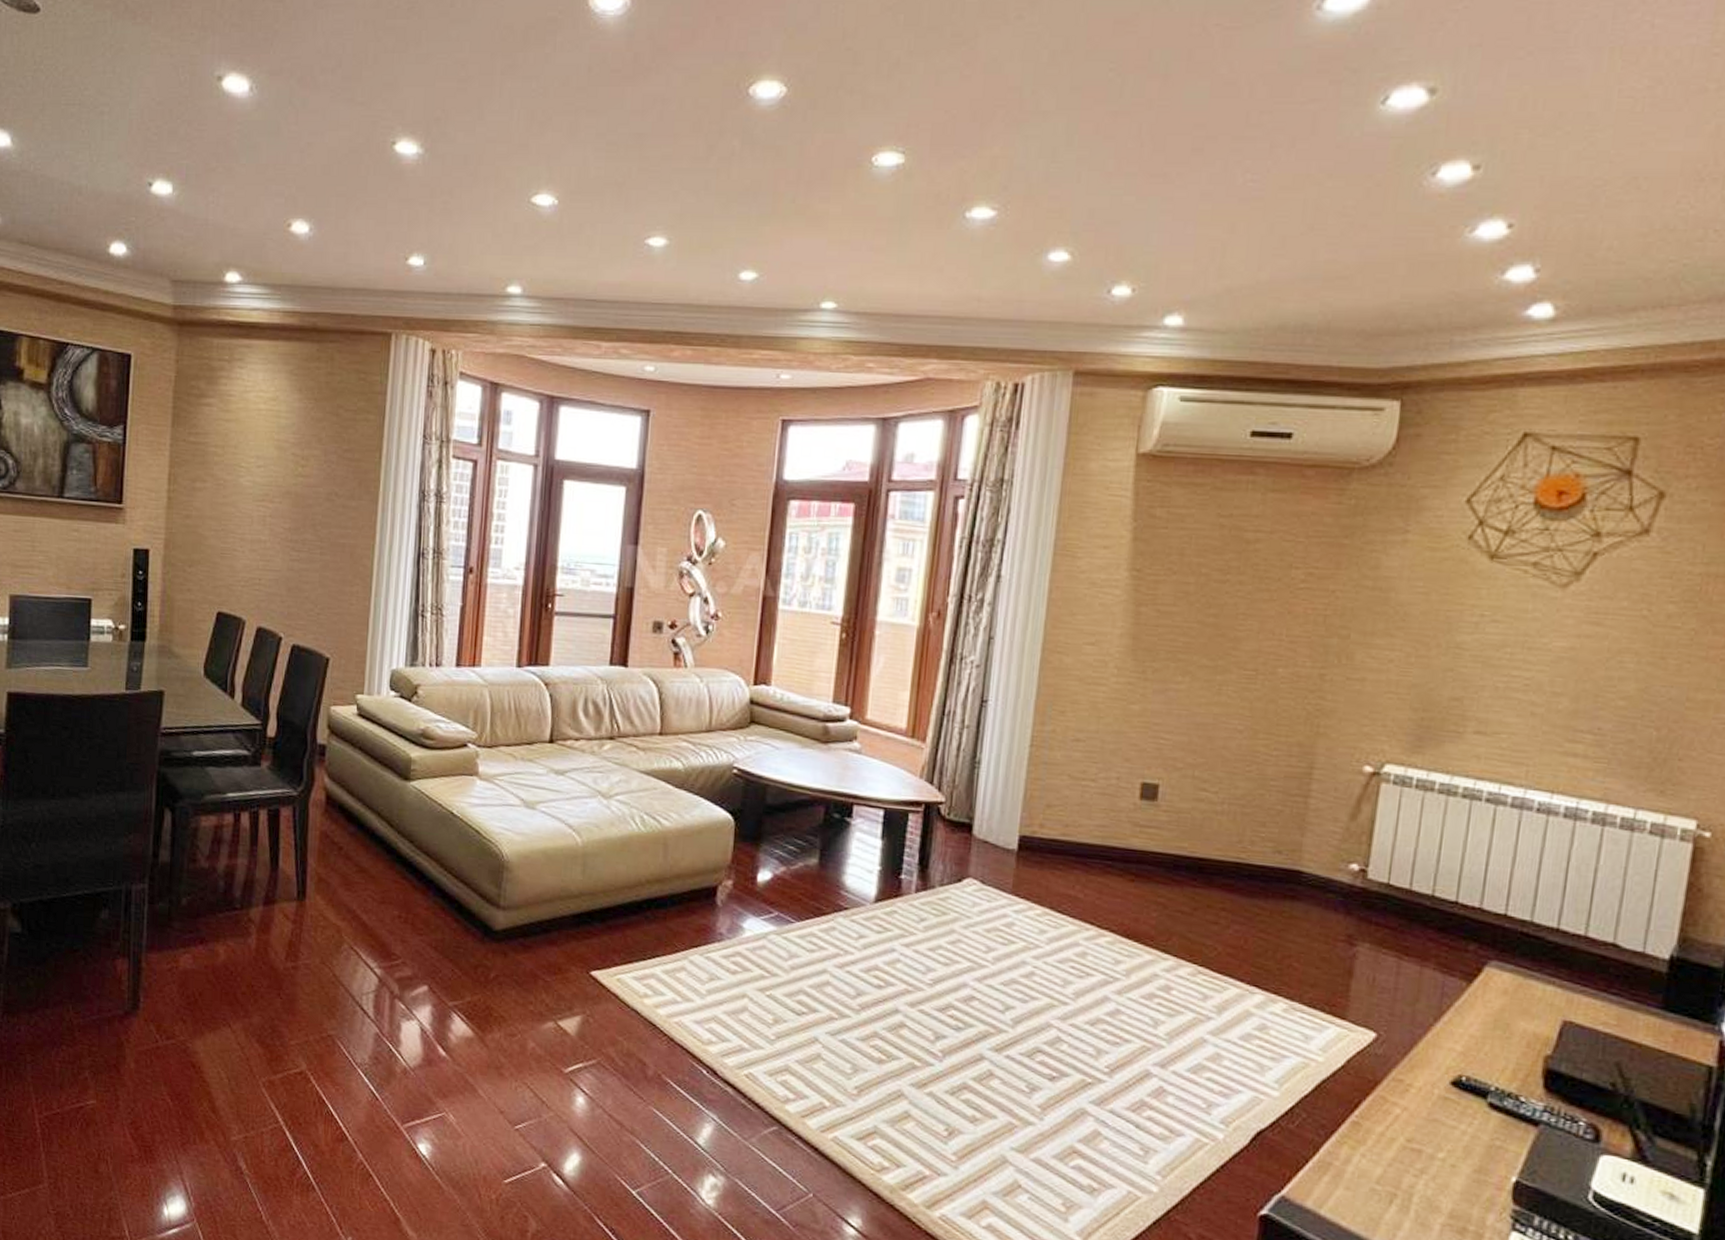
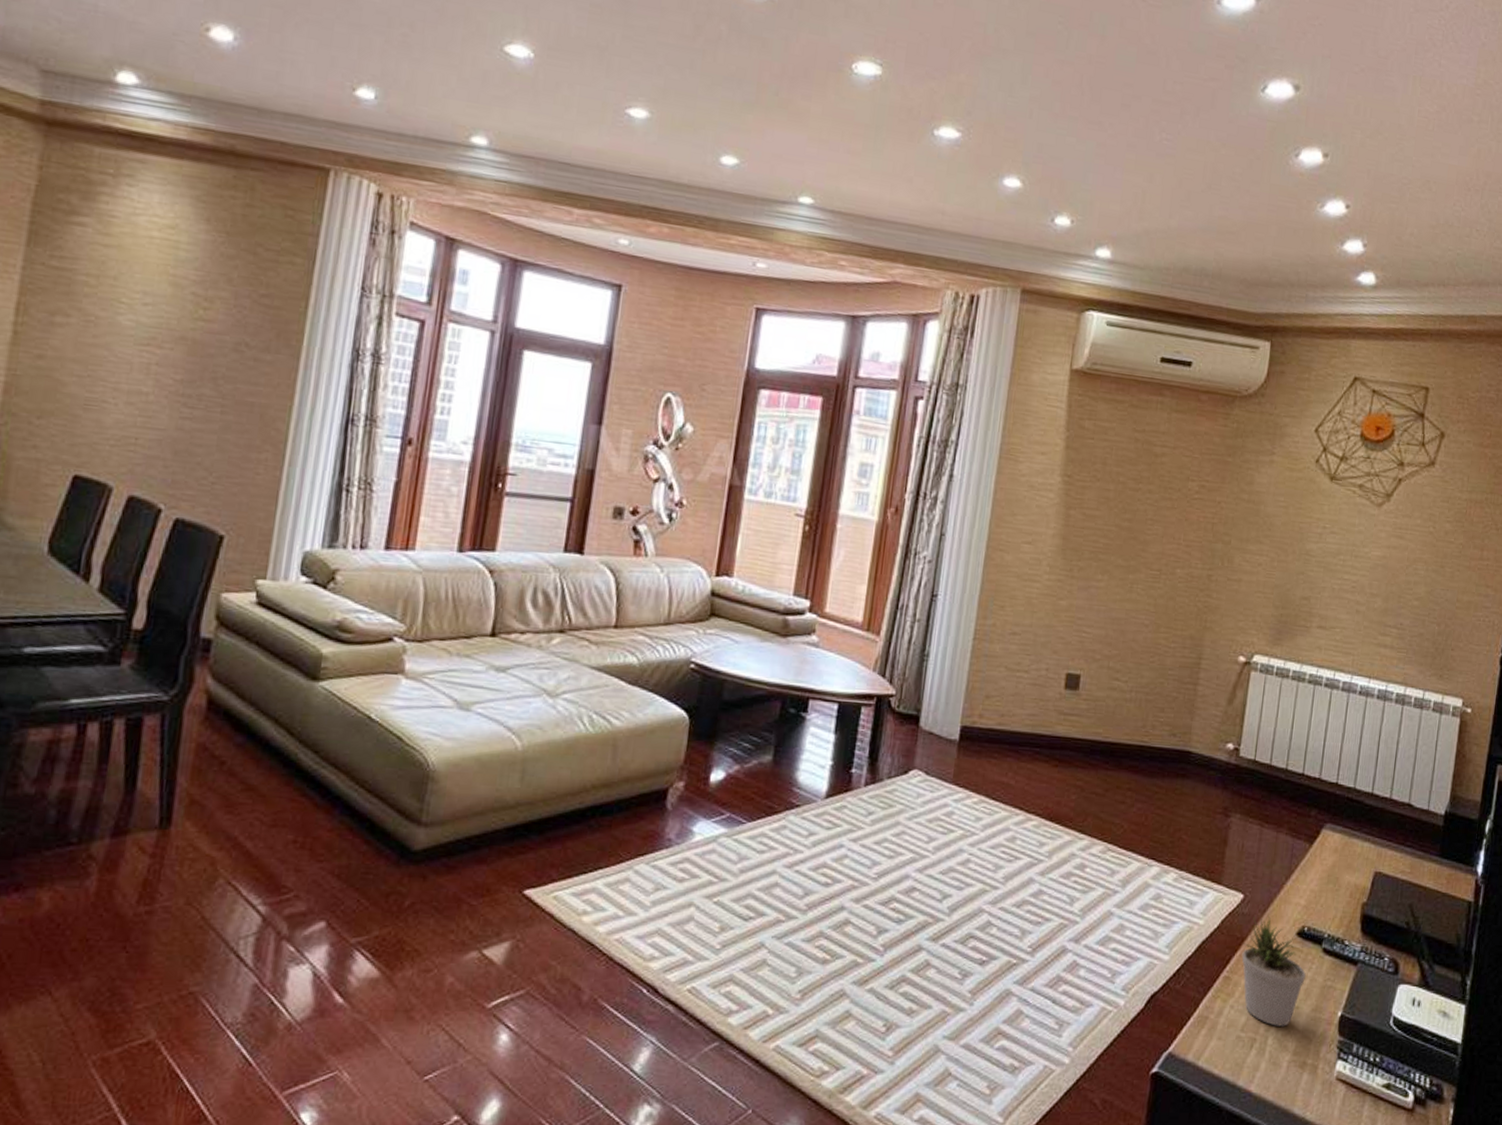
potted plant: none [1375,1059,1465,1185] -> present [1242,917,1306,1027]

